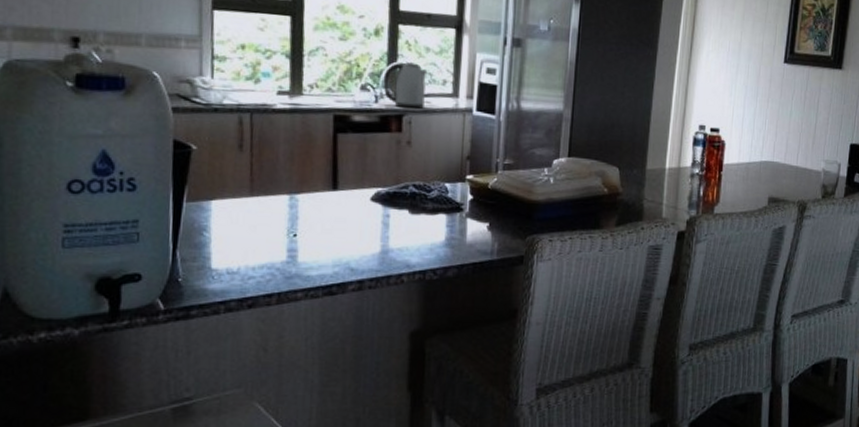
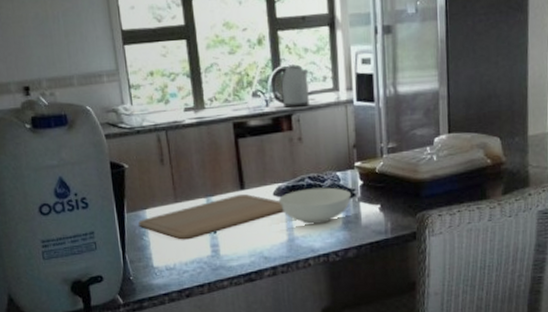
chopping board: none [199,194,381,239] -> present [138,193,284,239]
bowl: none [375,197,460,238] -> present [278,187,352,225]

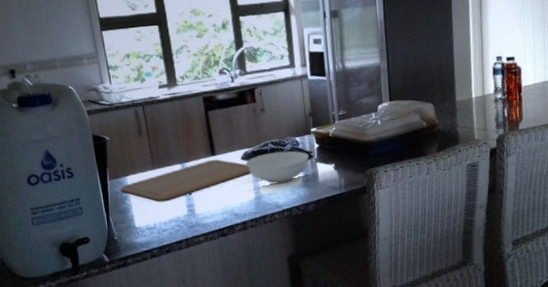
kettle: present [270,64,309,109] -> none [235,45,270,84]

